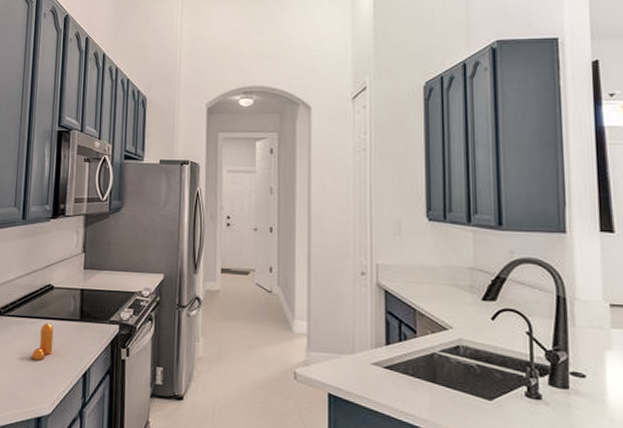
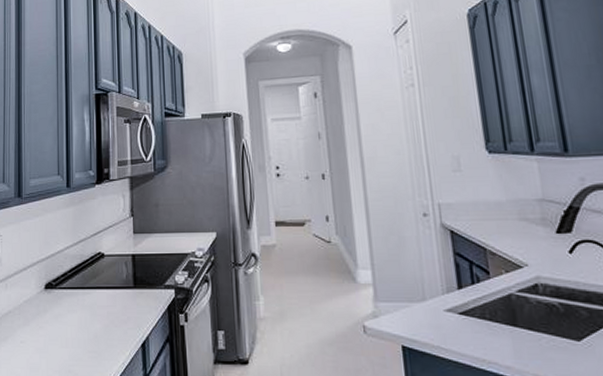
pepper shaker: present [32,323,54,360] -> none [87,293,108,333]

